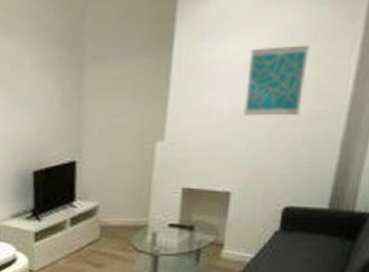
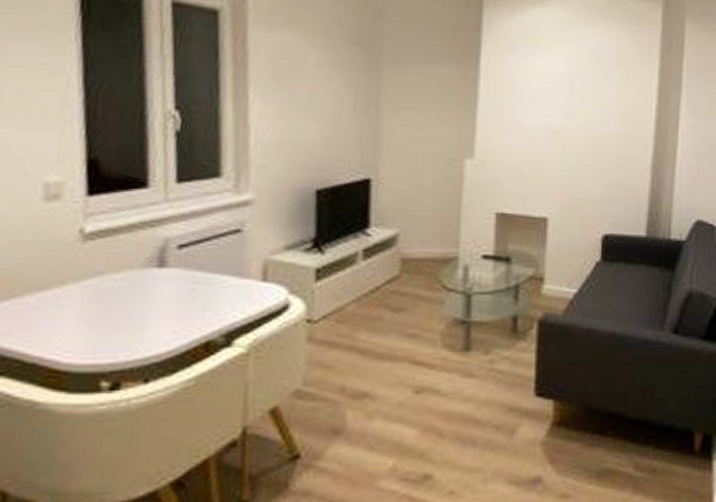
wall art: present [243,45,310,116] -> none [556,66,614,137]

